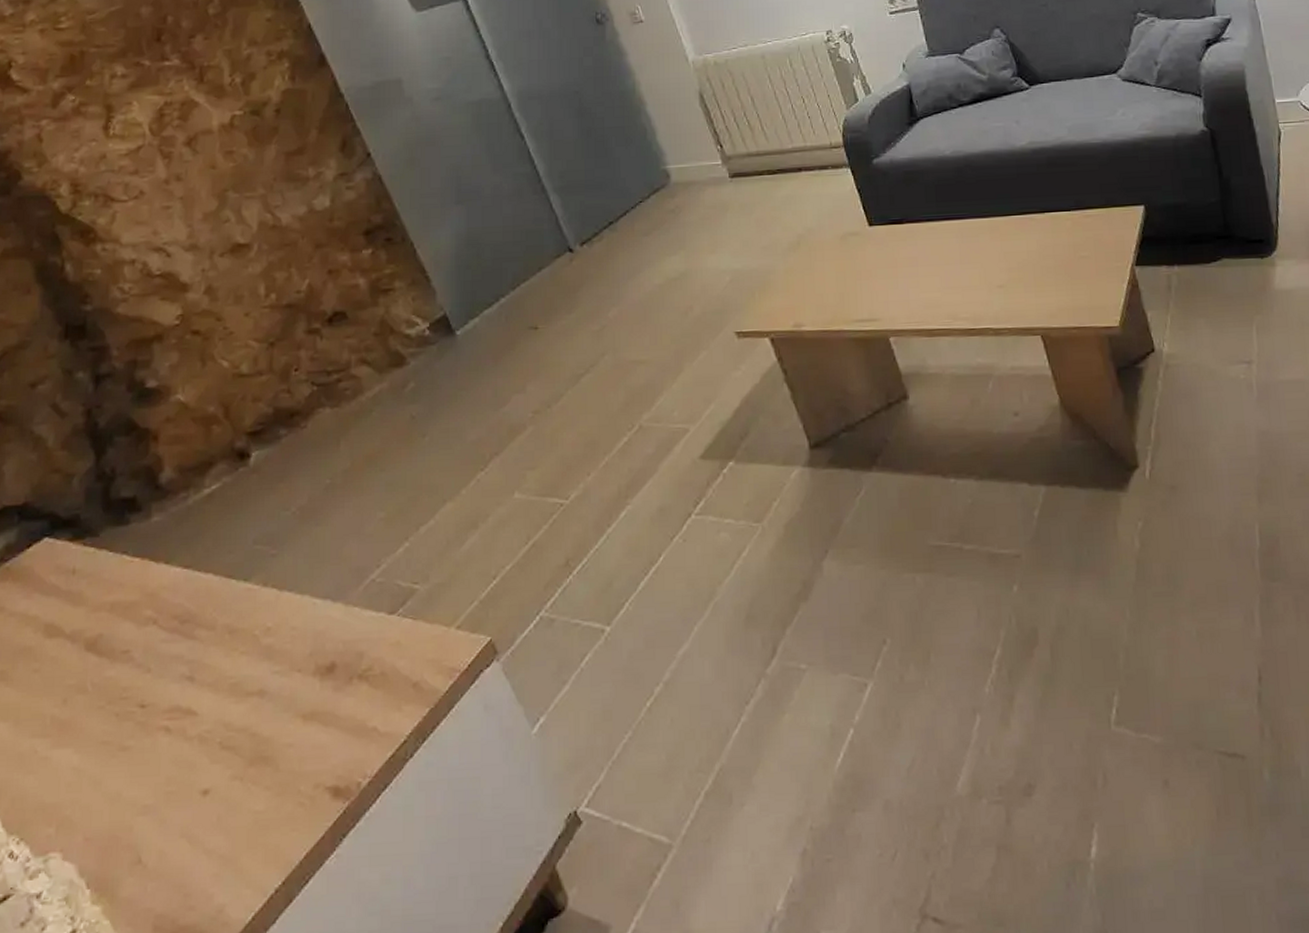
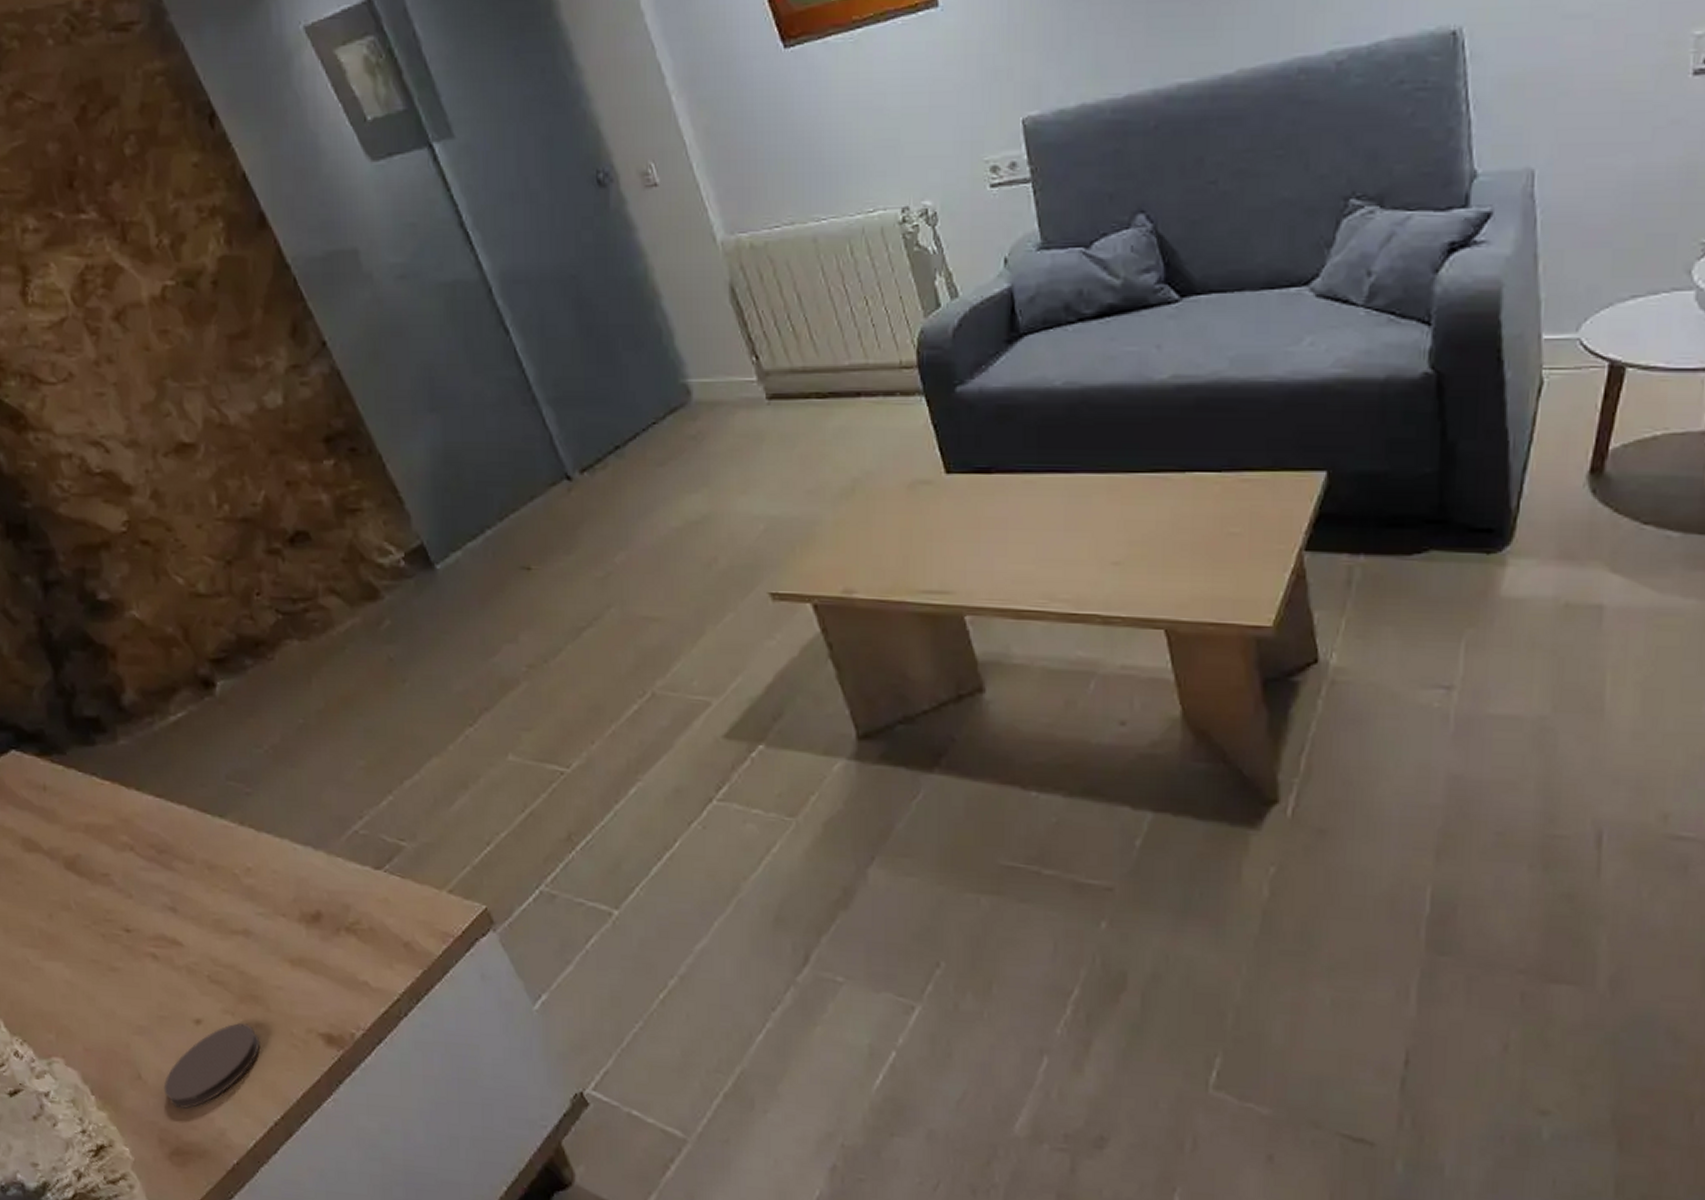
coaster: none [163,787,267,889] -> present [163,1023,261,1109]

